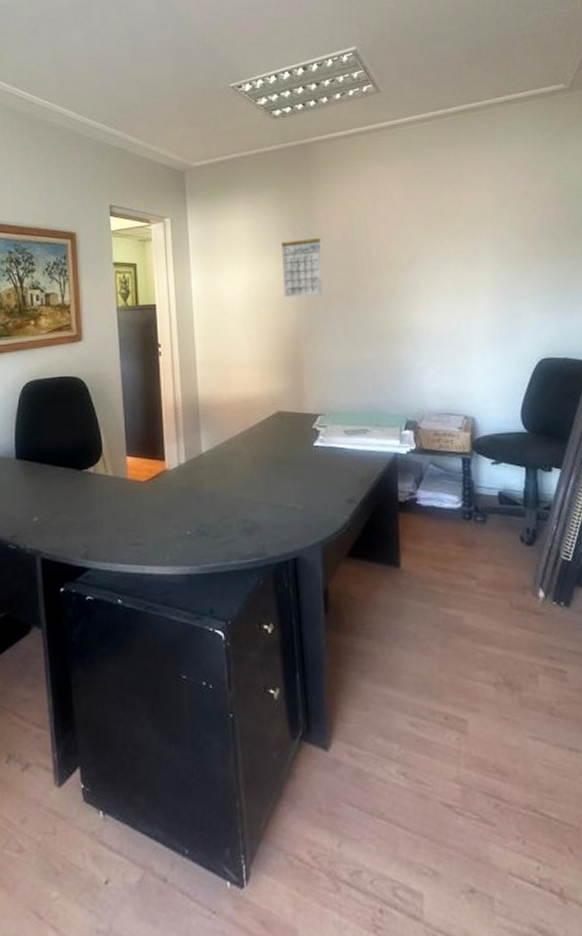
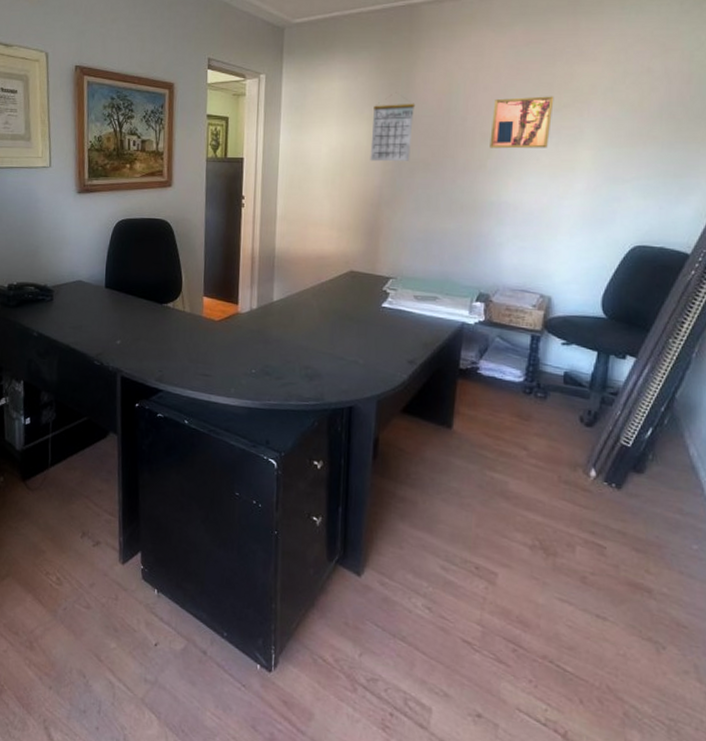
wall art: none [394,223,449,276] -> present [490,96,554,149]

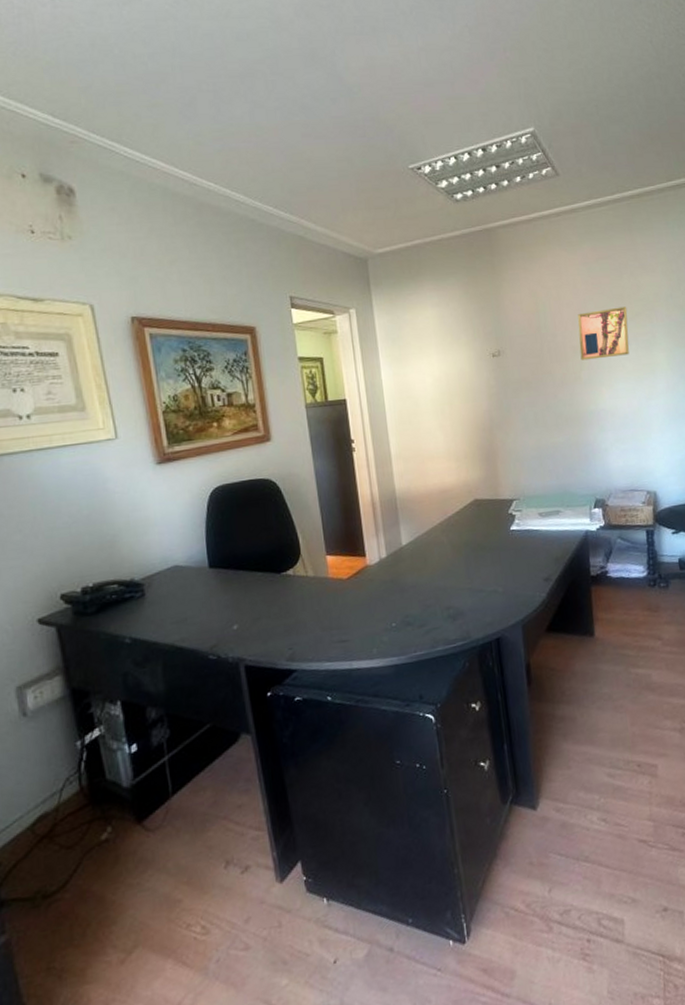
calendar: present [370,103,416,162] -> none [469,324,513,387]

